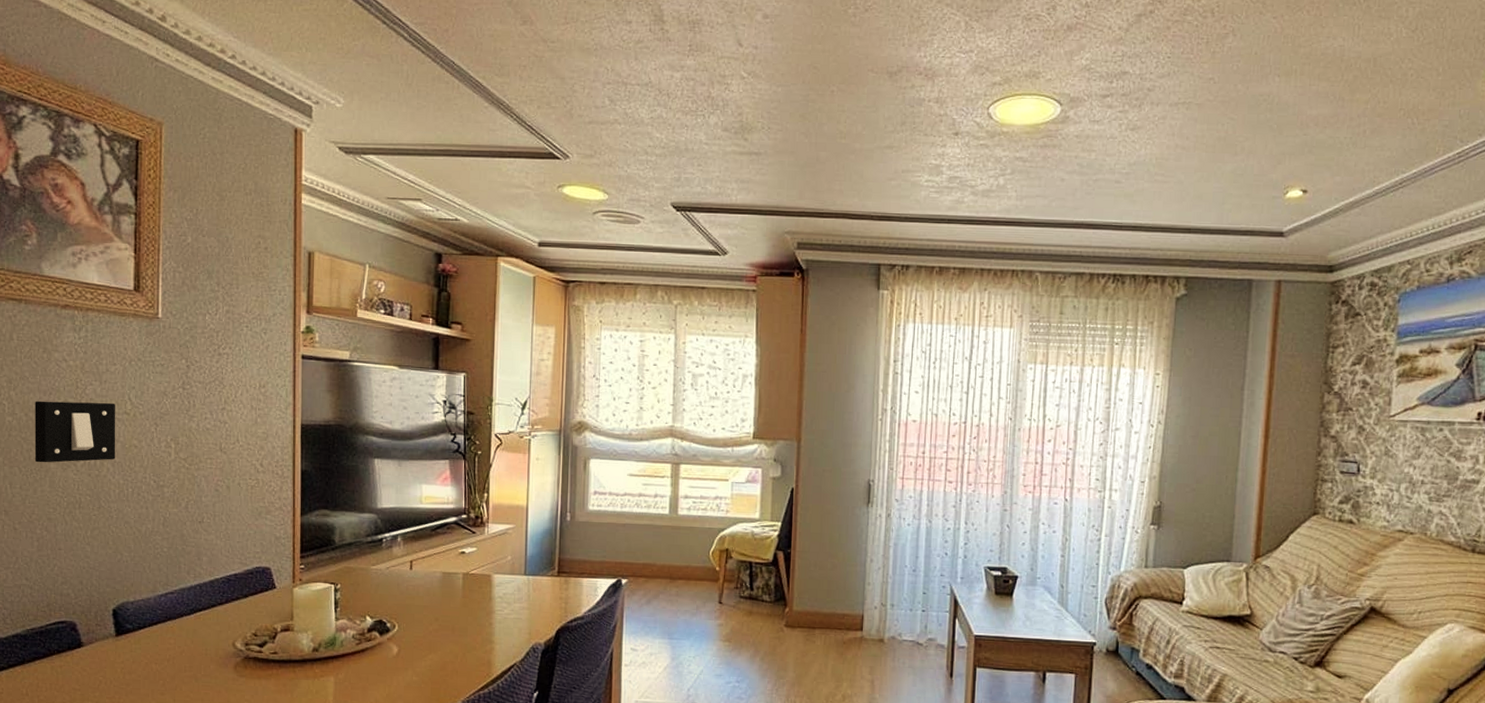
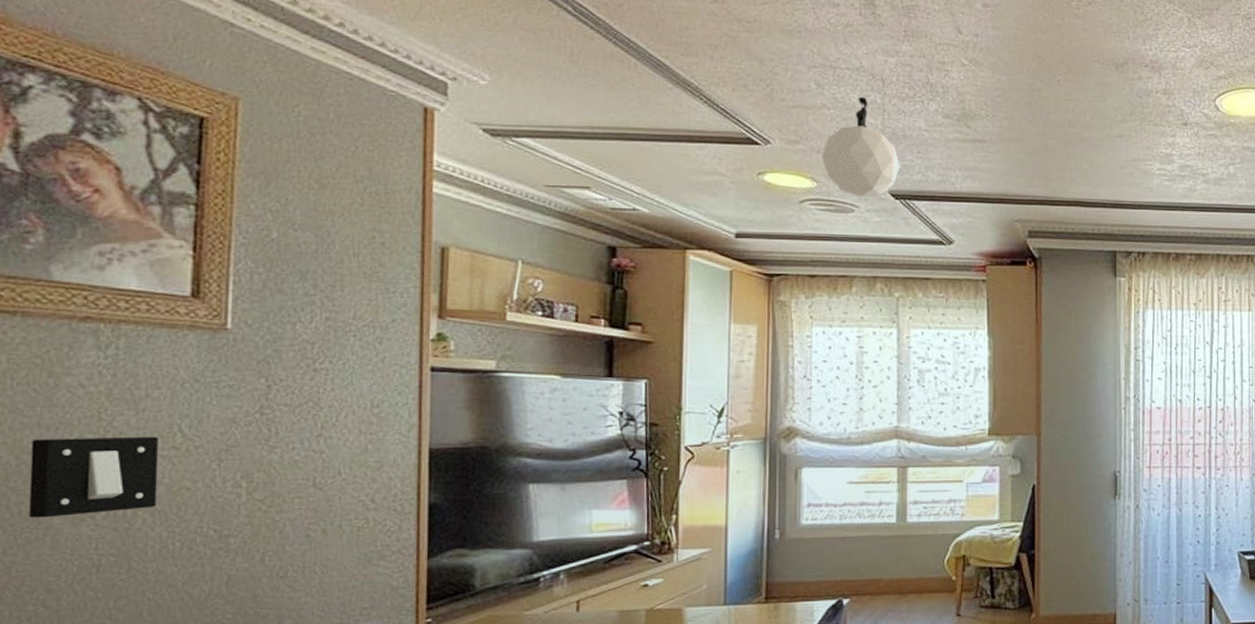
pendant lamp: none [612,95,682,208] -> present [821,80,900,197]

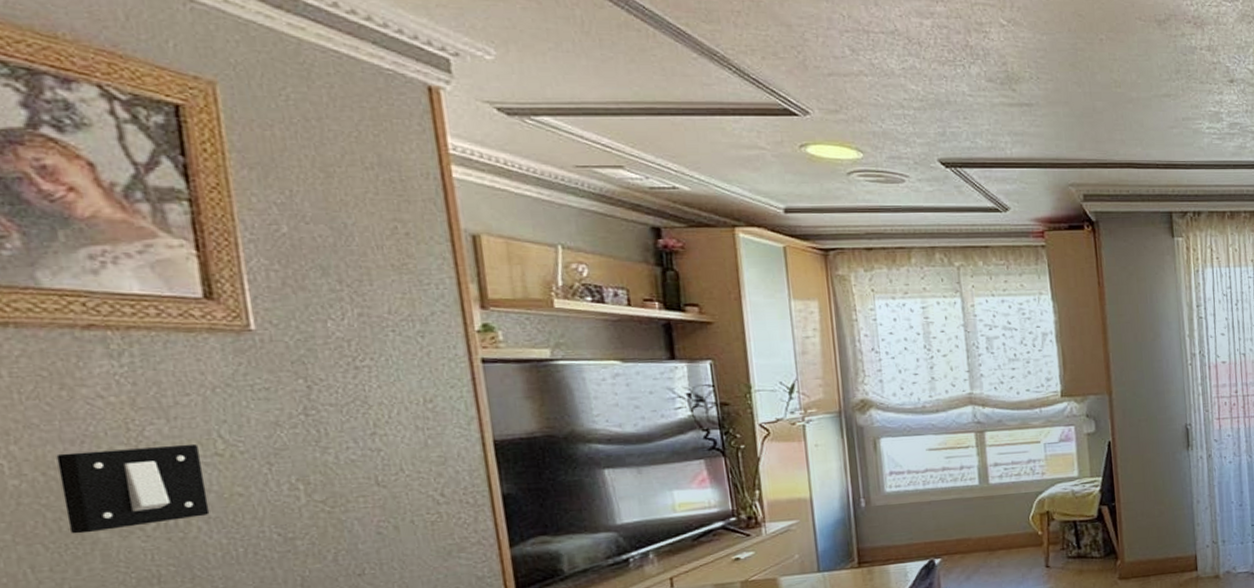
pendant lamp: present [821,80,900,197] -> none [864,44,948,166]

